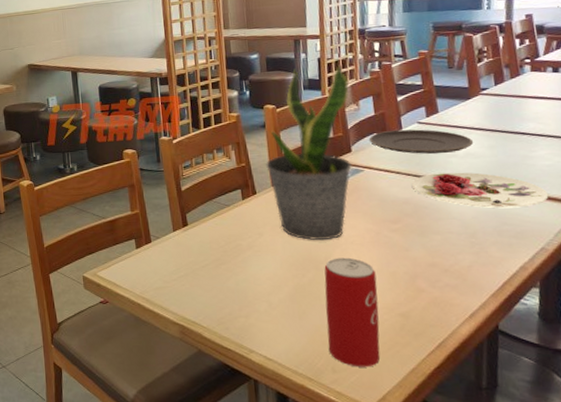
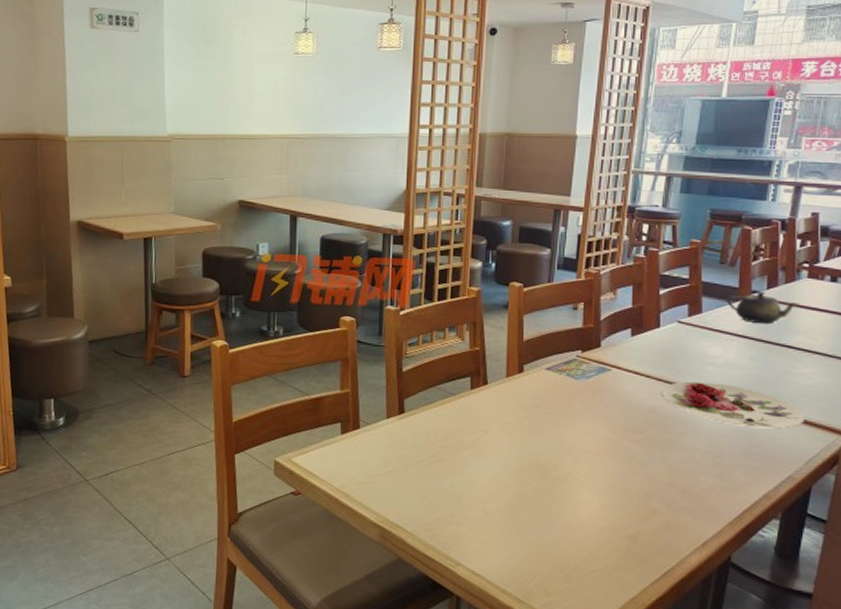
potted plant: present [266,64,352,240] -> none [503,243,608,445]
beverage can: present [324,257,381,367] -> none [544,466,608,592]
plate: present [368,129,474,154] -> none [621,327,735,360]
teapot: none [459,88,527,117] -> present [727,291,799,324]

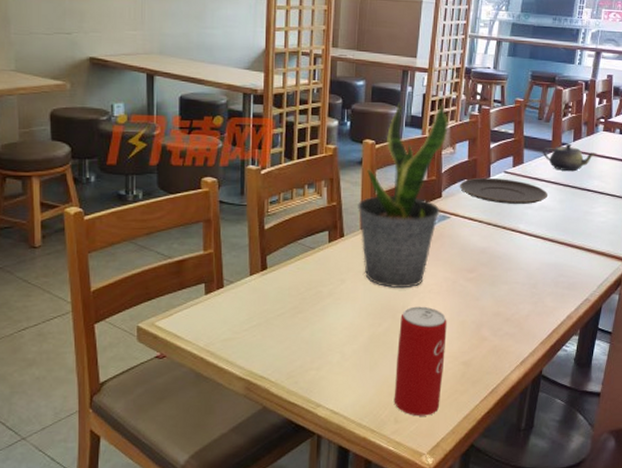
potted plant: none [503,243,608,445] -> present [357,102,448,288]
beverage can: none [544,466,608,592] -> present [394,306,447,417]
plate: none [621,327,735,360] -> present [459,178,549,204]
plate: present [660,381,806,429] -> none [490,224,599,261]

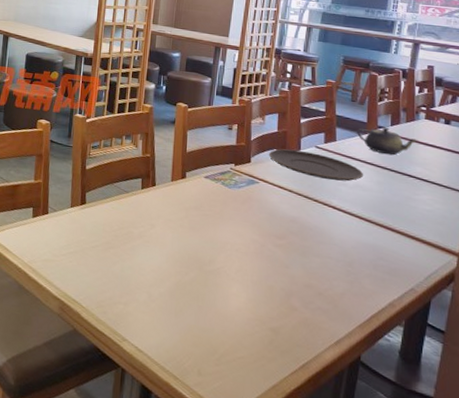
potted plant: present [357,102,448,288] -> none [169,73,258,243]
beverage can: present [394,306,447,417] -> none [198,262,254,376]

